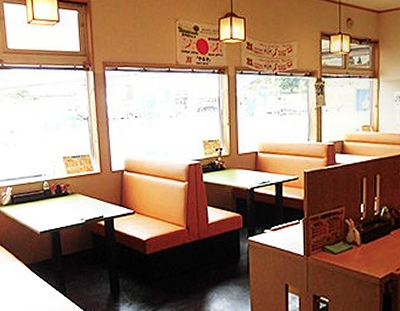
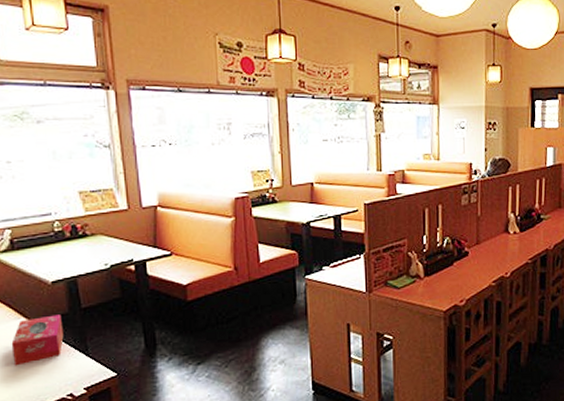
tissue box: none [9,260,48,300] -> present [11,314,64,366]

